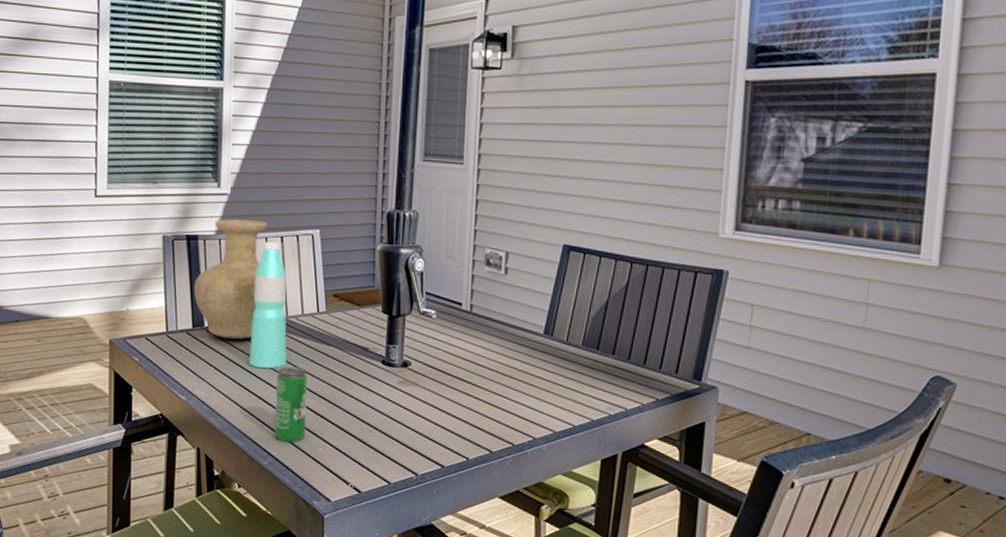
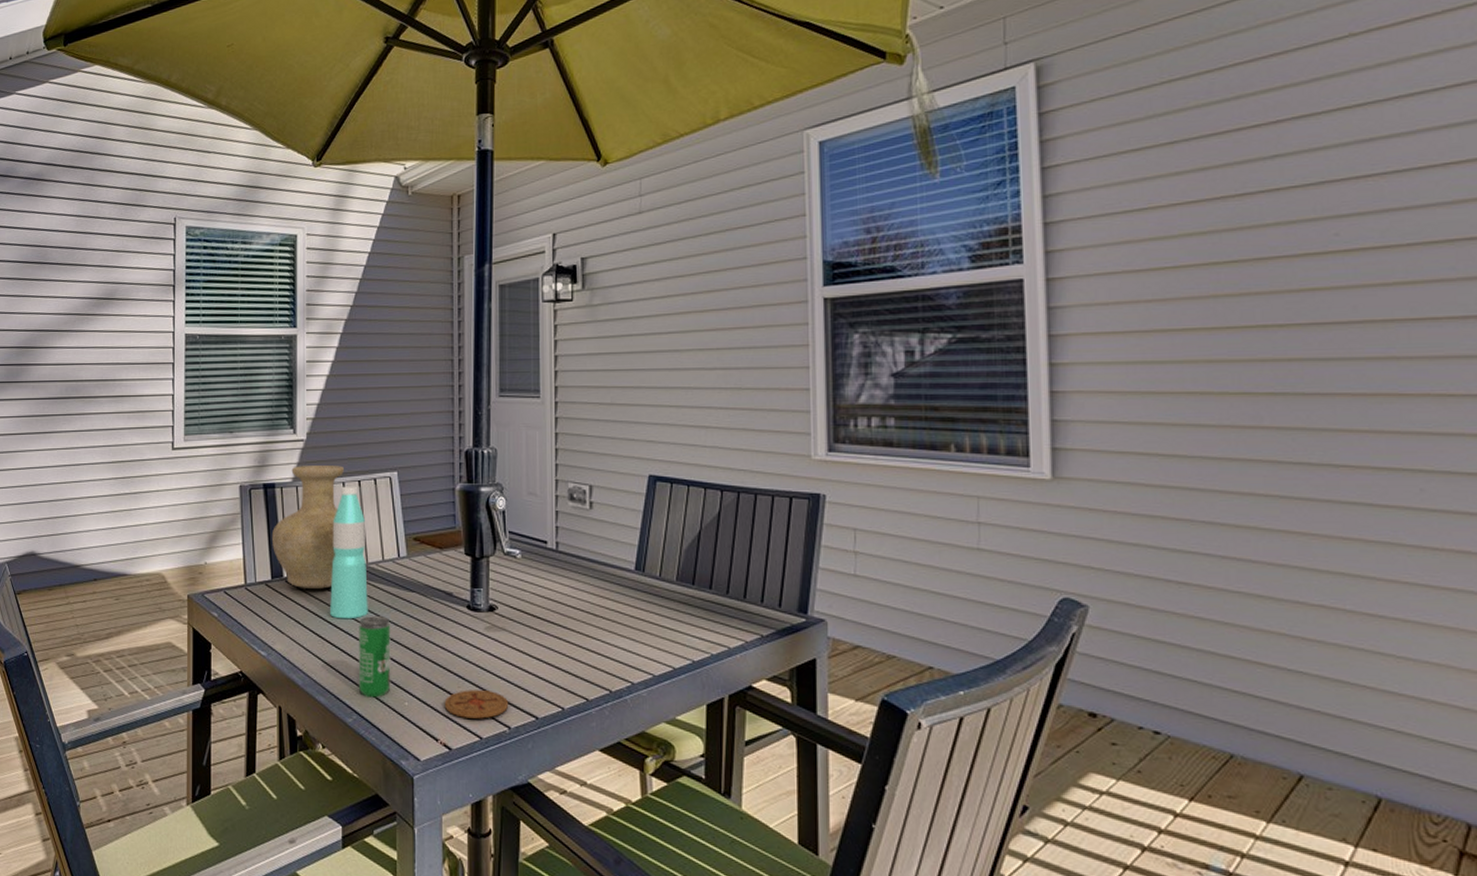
coaster: none [356,438,417,466] -> present [444,689,509,719]

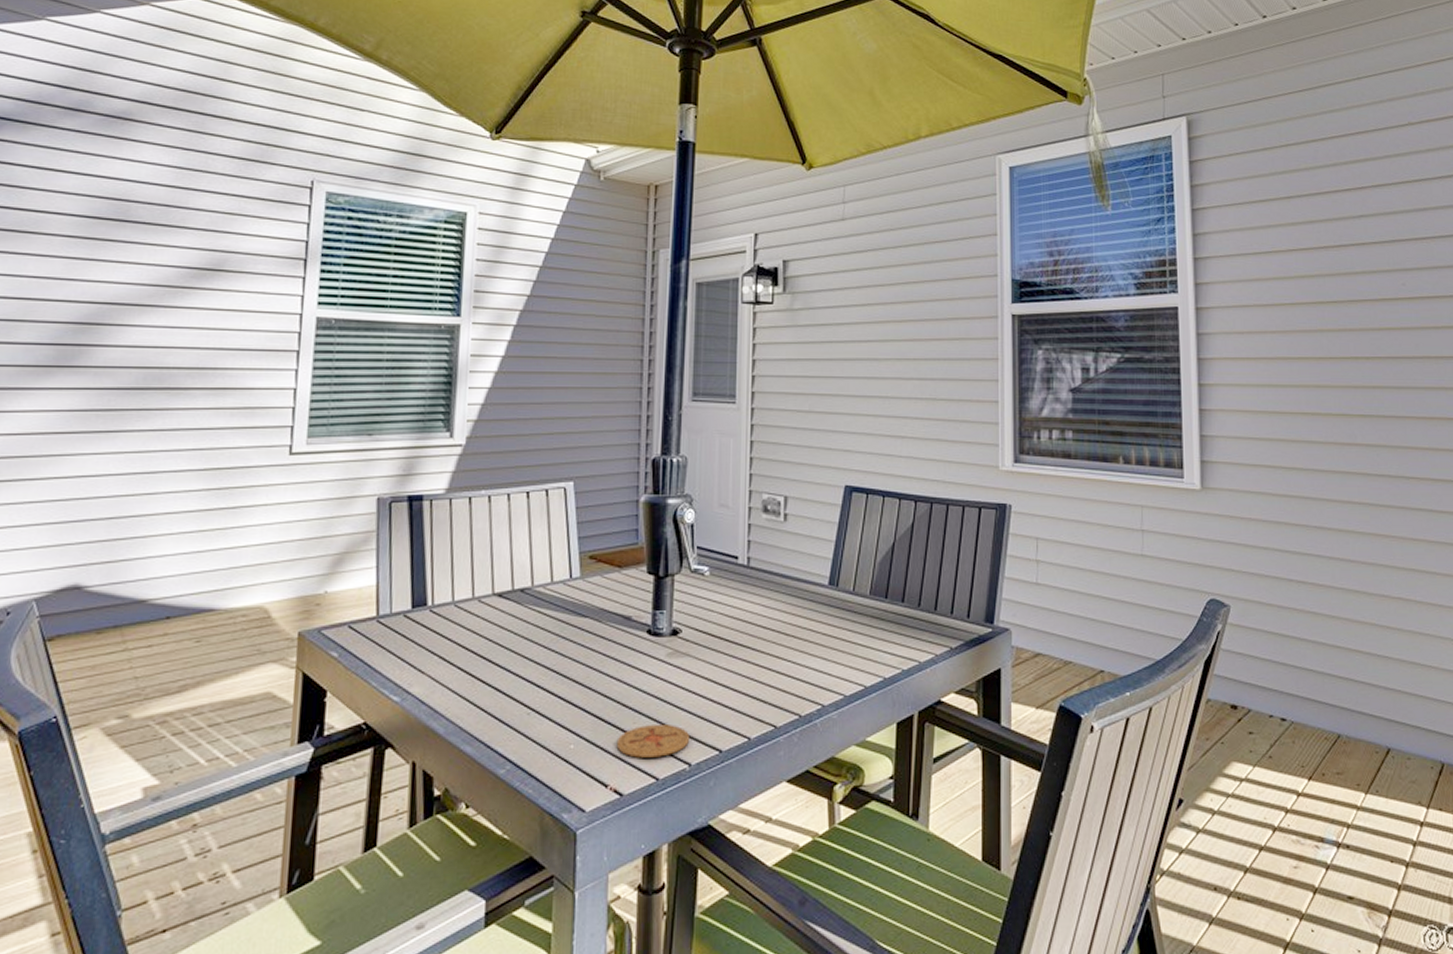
vase: present [271,466,344,589] -> none [414,474,510,618]
water bottle: present [330,486,368,619] -> none [484,498,532,653]
beverage can: present [358,616,391,698] -> none [514,647,557,743]

